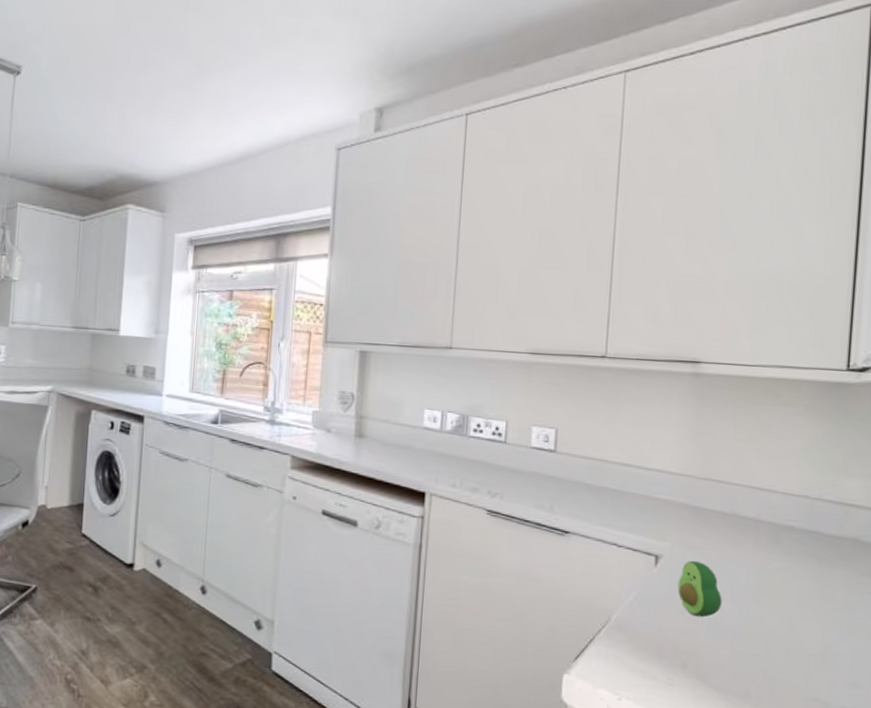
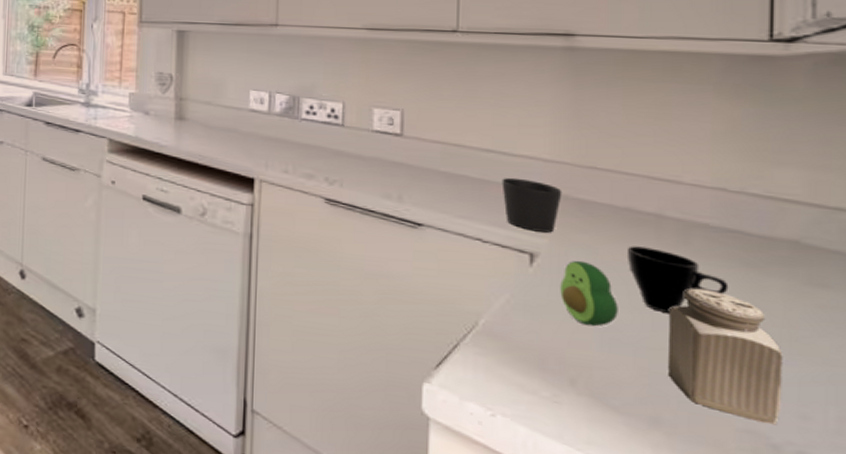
cup: none [635,488,684,537] -> present [501,177,562,233]
cup: none [730,546,806,604] -> present [626,246,729,314]
salt shaker: none [756,581,842,693] -> present [667,288,783,425]

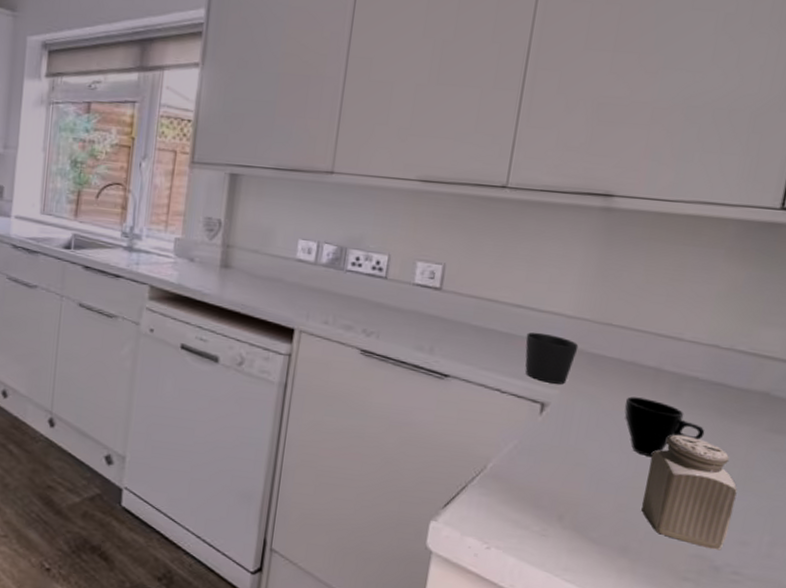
avocado: present [560,260,618,327] -> none [562,409,610,469]

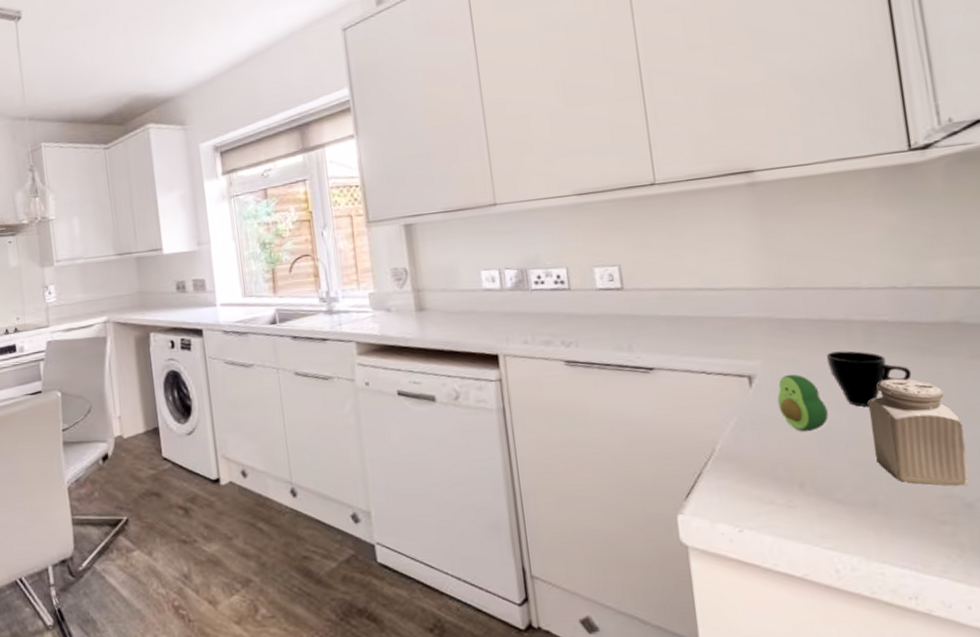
cup: present [525,332,579,384] -> none [714,309,767,356]
avocado: none [562,409,610,469] -> present [777,374,829,432]

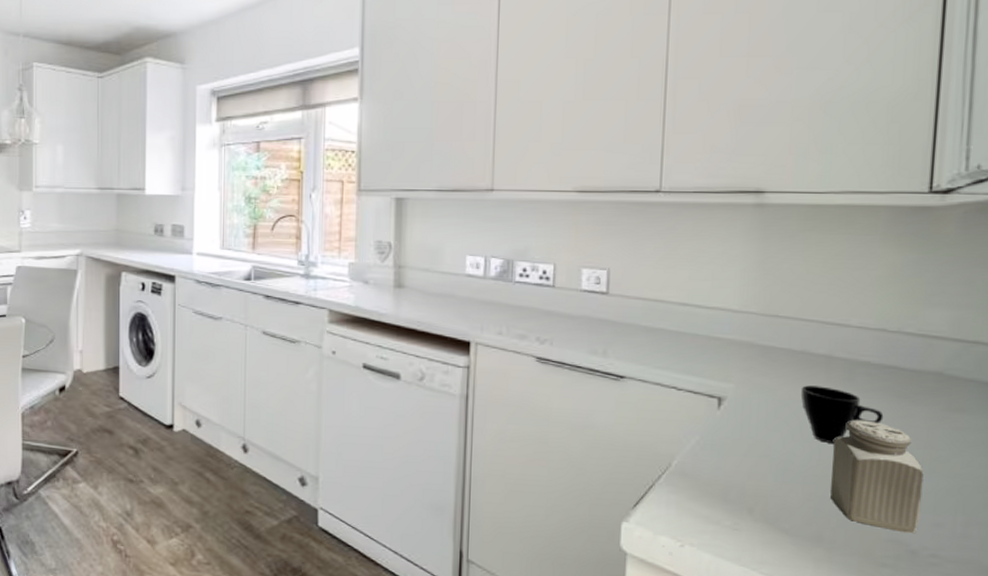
avocado: present [777,374,829,432] -> none [743,401,792,460]

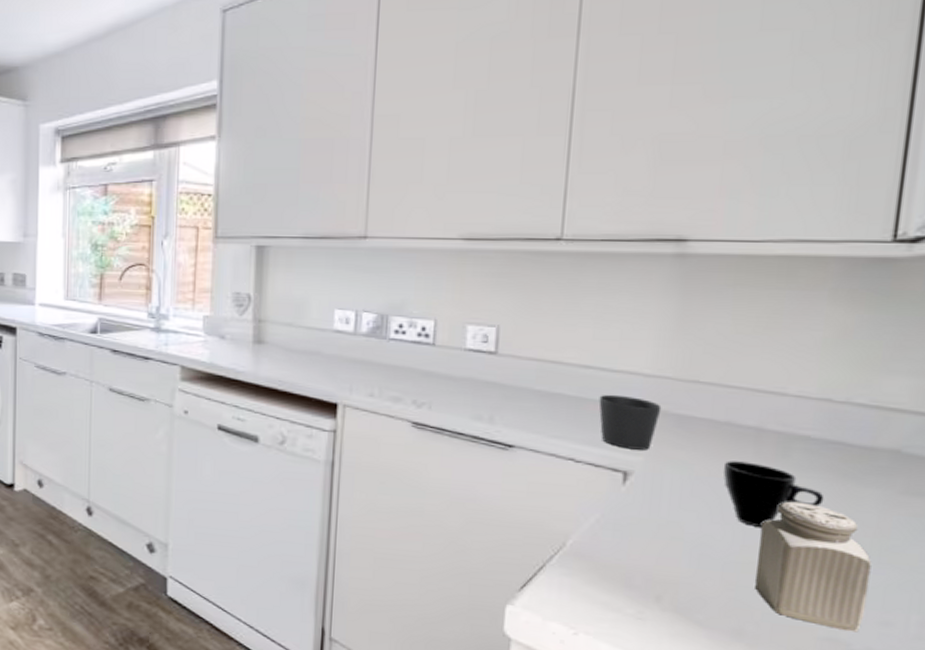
cup: none [695,328,748,378] -> present [598,394,662,450]

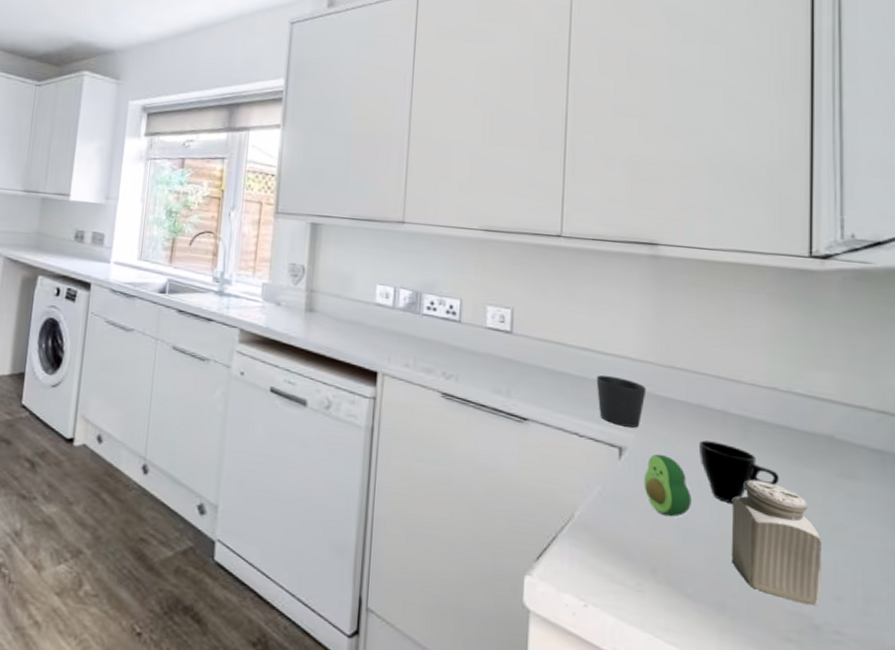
avocado: none [651,477,710,544] -> present [644,453,692,517]

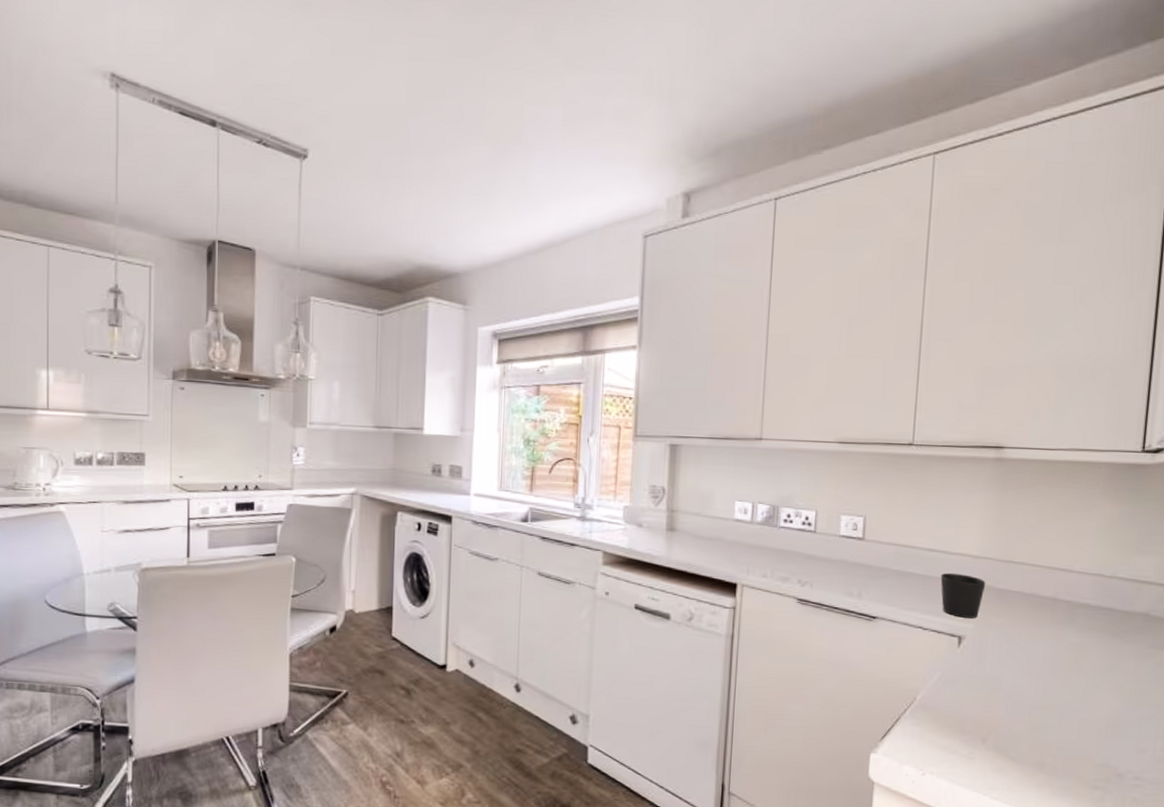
avocado: present [644,453,692,517] -> none [979,640,1021,694]
cup: present [698,440,780,505] -> none [1029,625,1099,679]
salt shaker: present [731,479,822,607] -> none [1052,656,1131,759]

